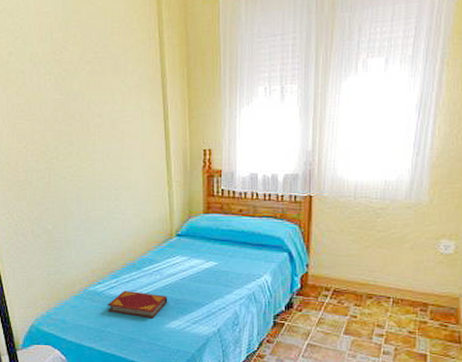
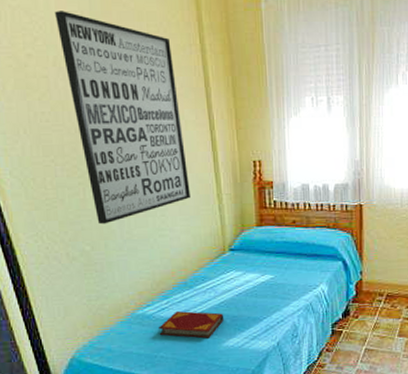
wall art: none [33,12,142,206] -> present [55,11,190,225]

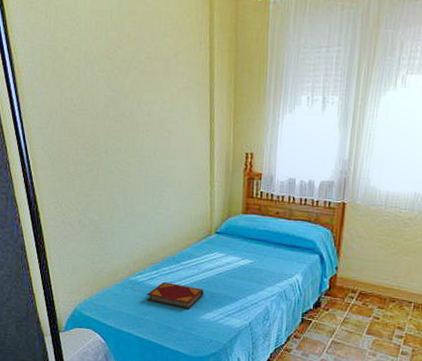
wall art: present [55,11,190,225] -> none [90,10,187,199]

